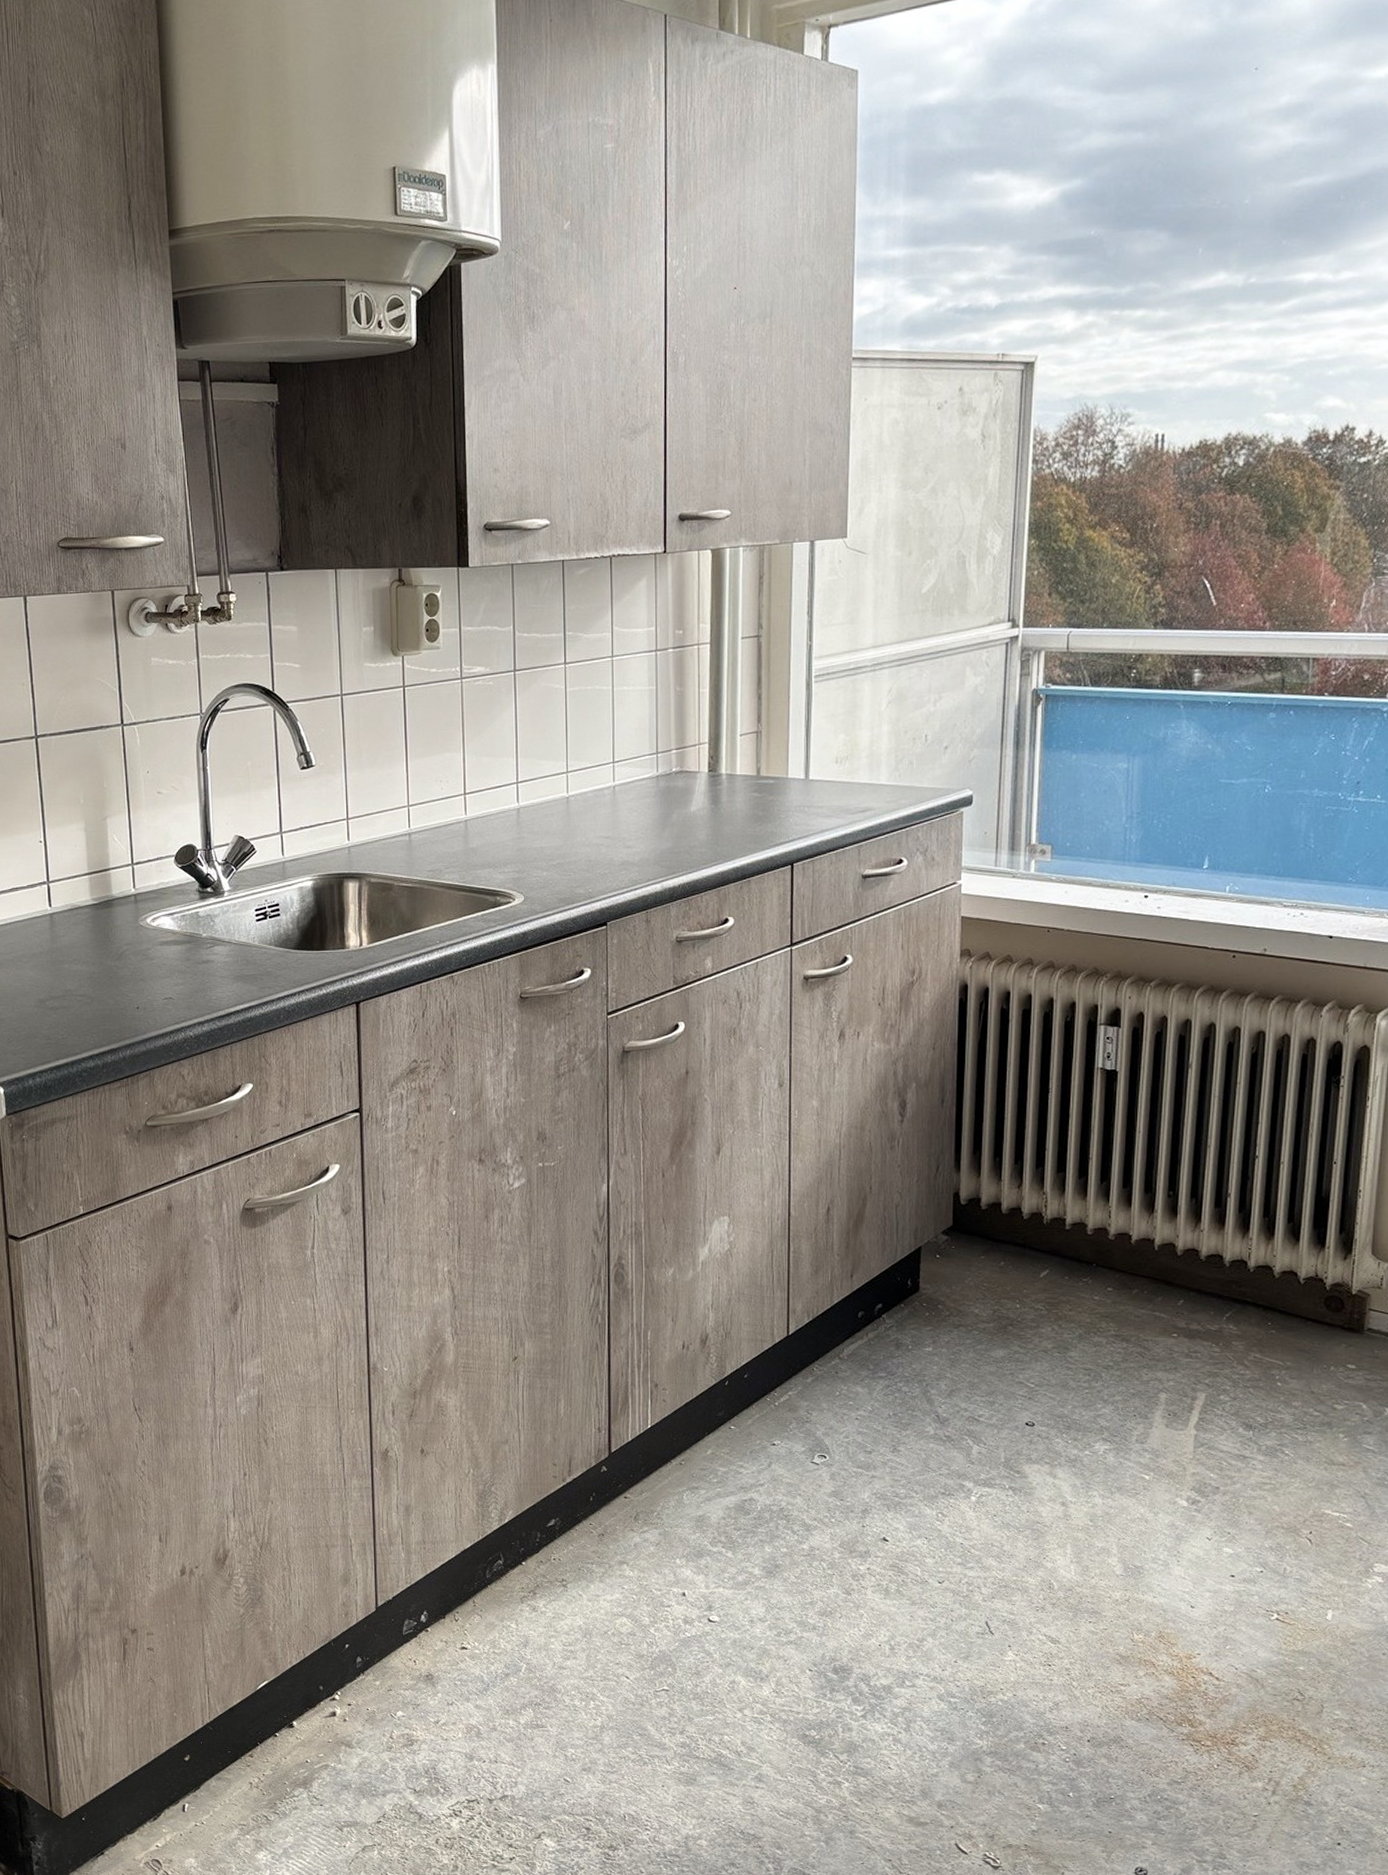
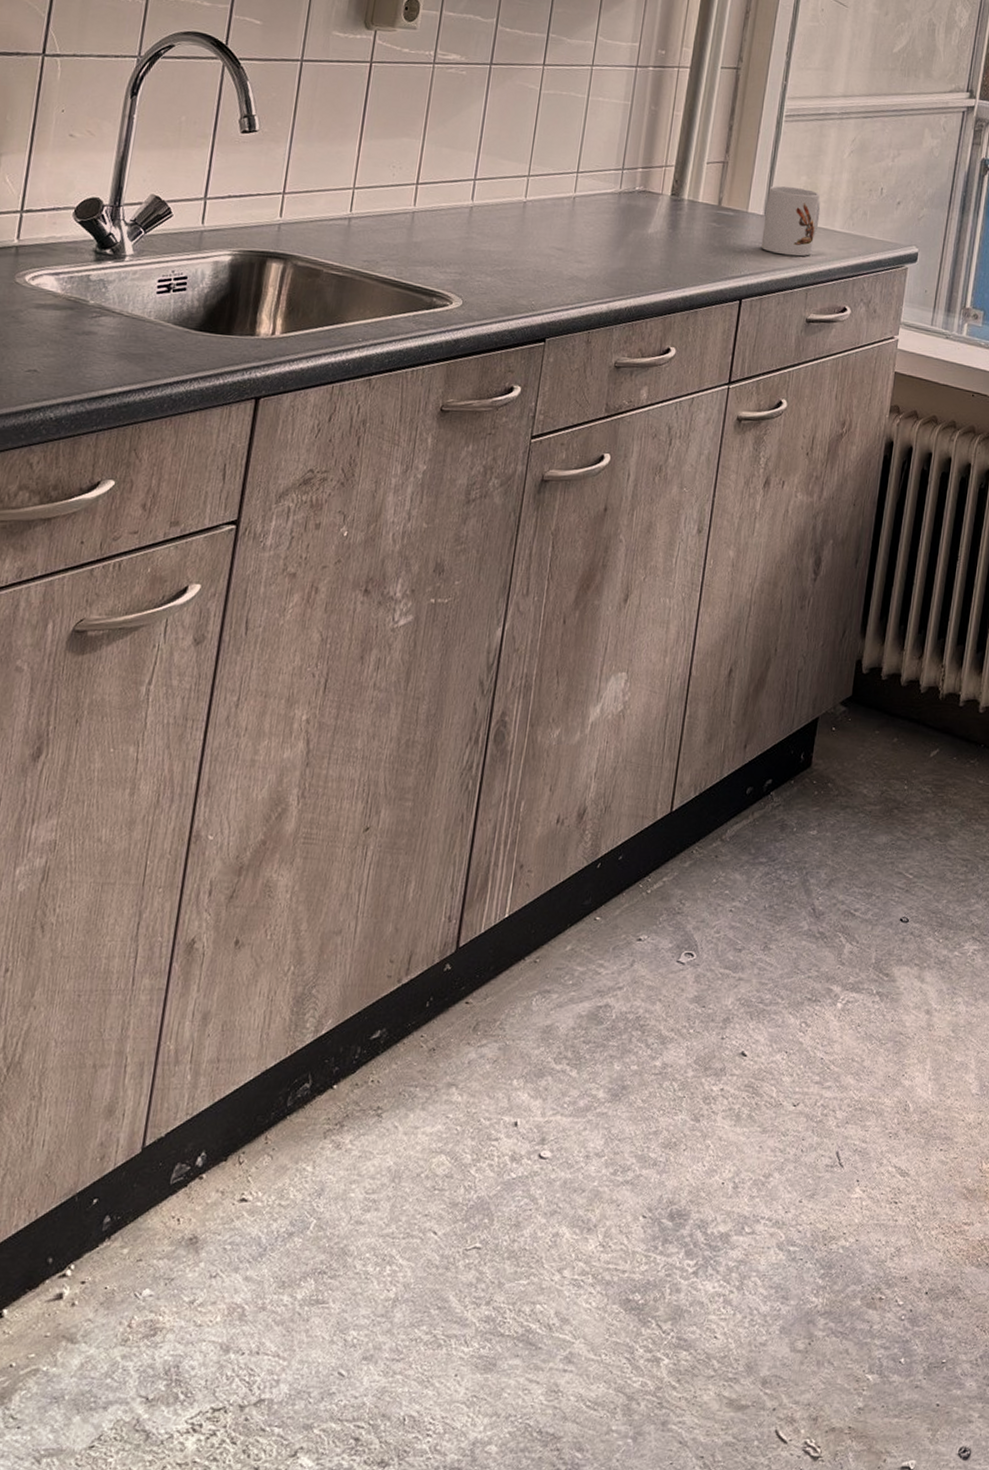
mug: none [806,746,863,815] -> present [761,185,821,257]

